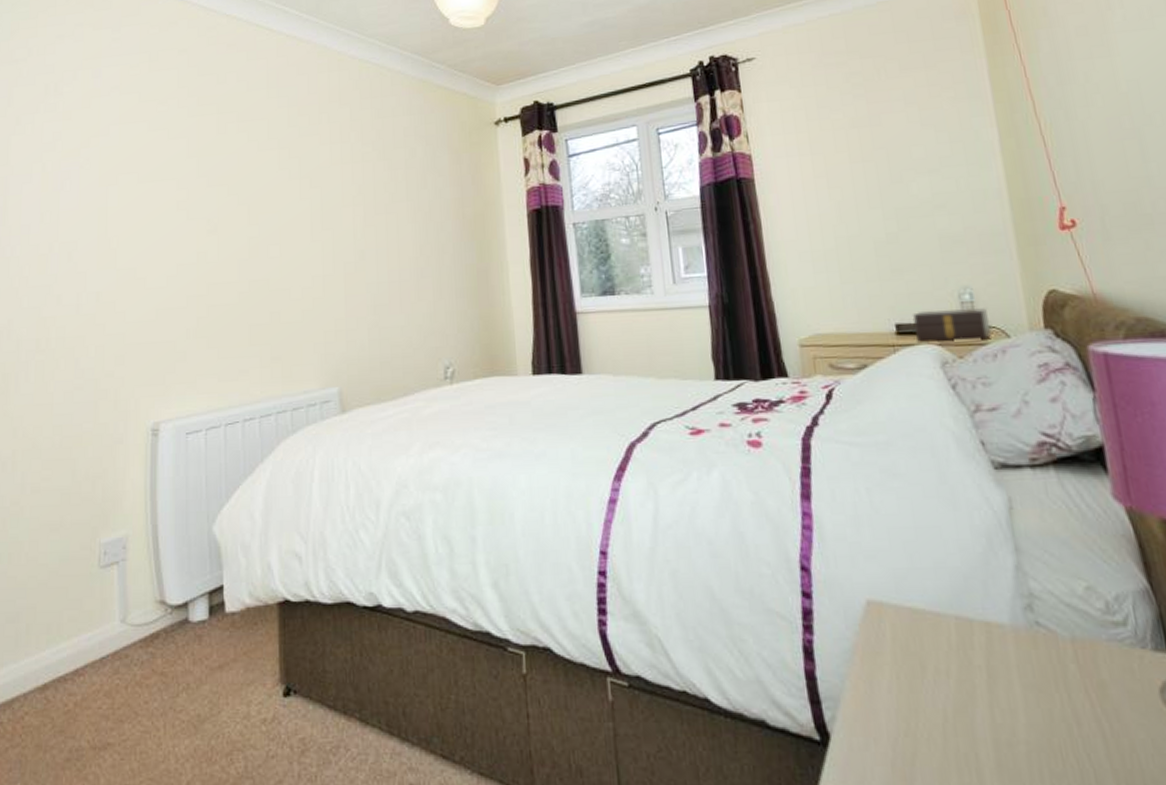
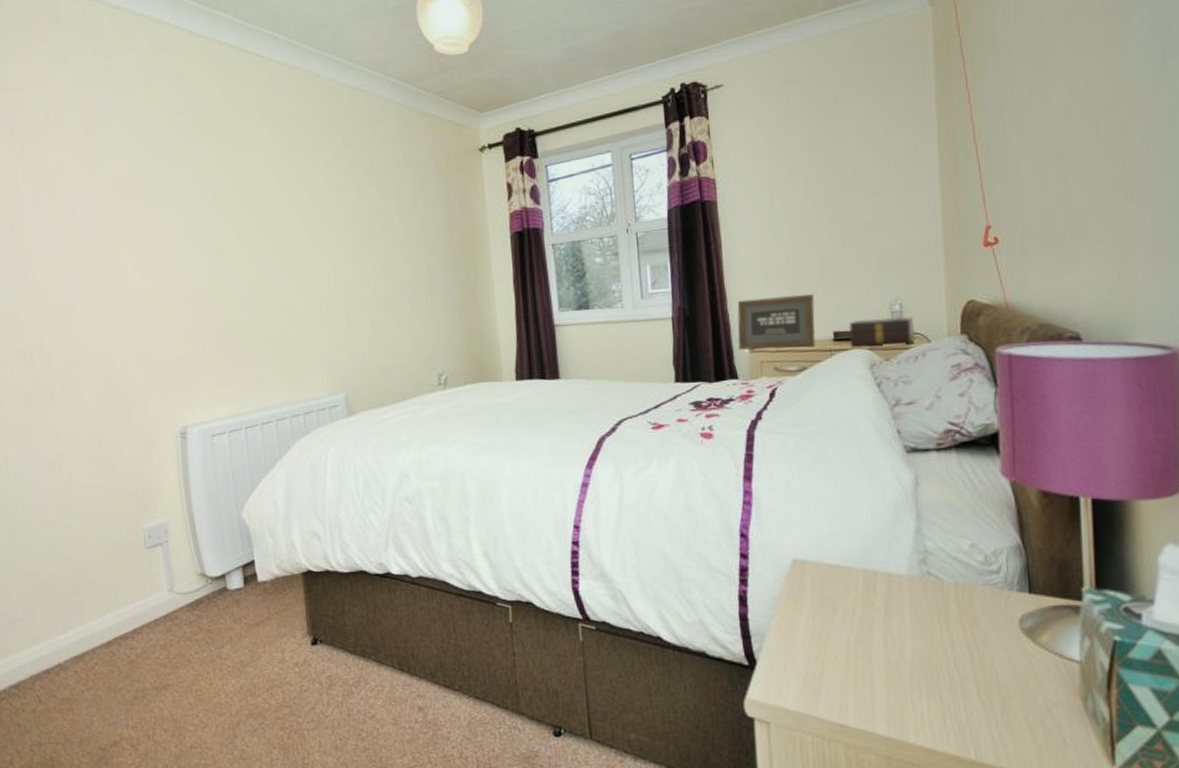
picture frame: none [782,281,876,344] -> present [737,294,815,350]

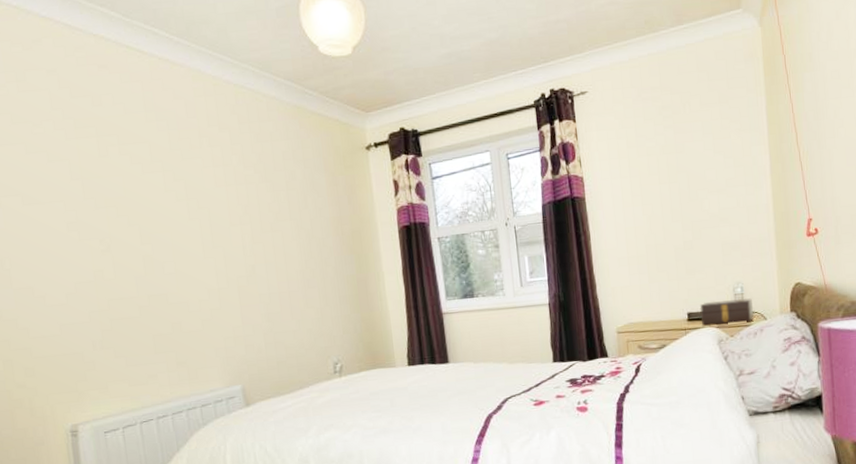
picture frame: present [737,294,815,350] -> none [605,280,673,331]

